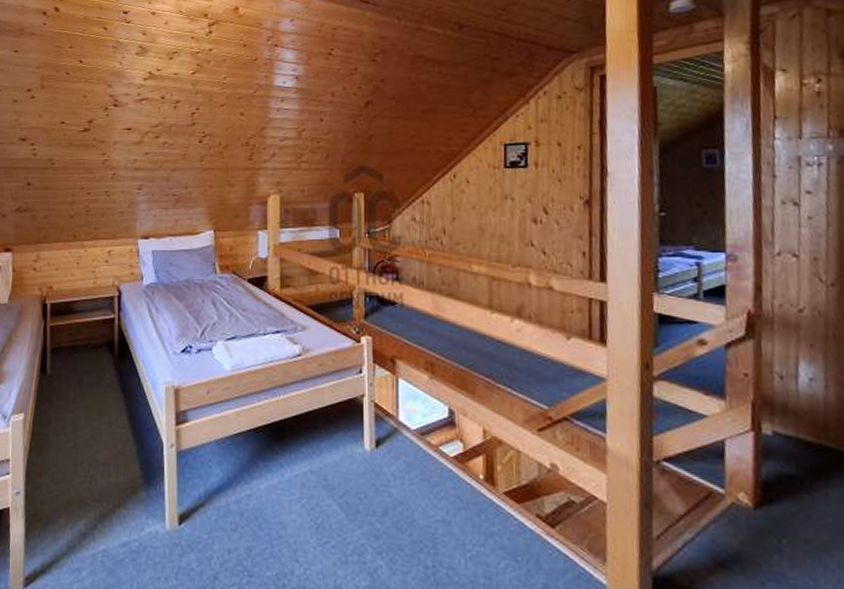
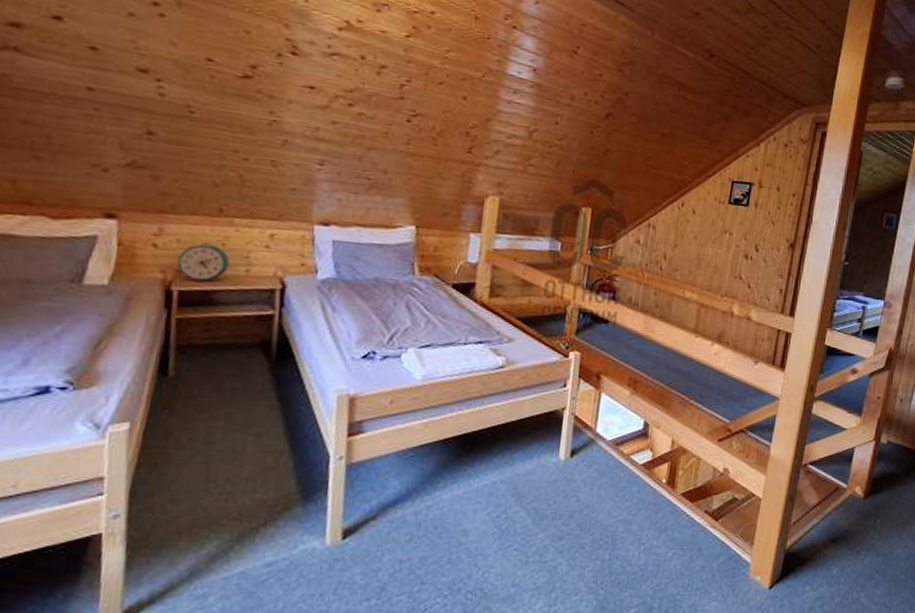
alarm clock: none [49,263,82,295] -> present [177,242,229,282]

